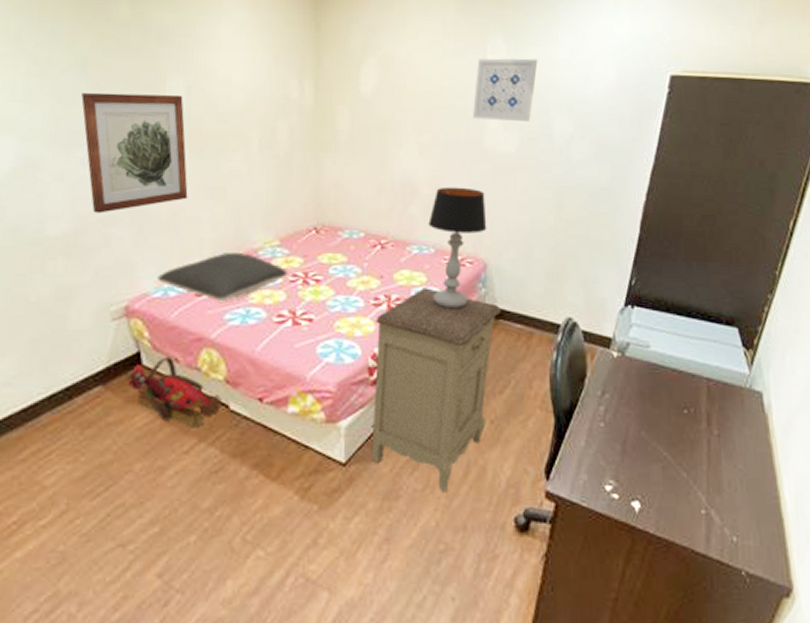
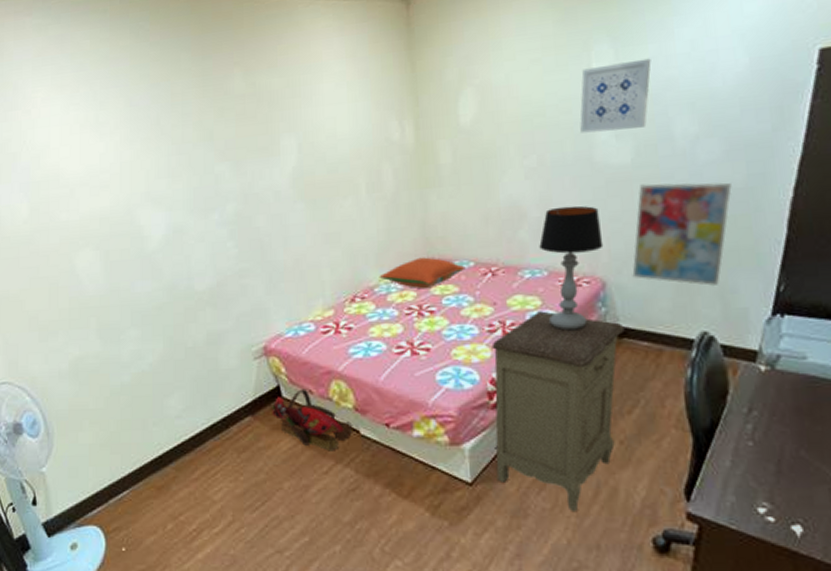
wall art: present [81,92,188,214] -> none [212,152,308,267]
pillow: present [157,253,288,302] -> none [288,291,403,338]
pillow: none [264,223,356,256] -> present [379,257,466,289]
wall art: none [511,174,598,275] -> present [632,182,732,286]

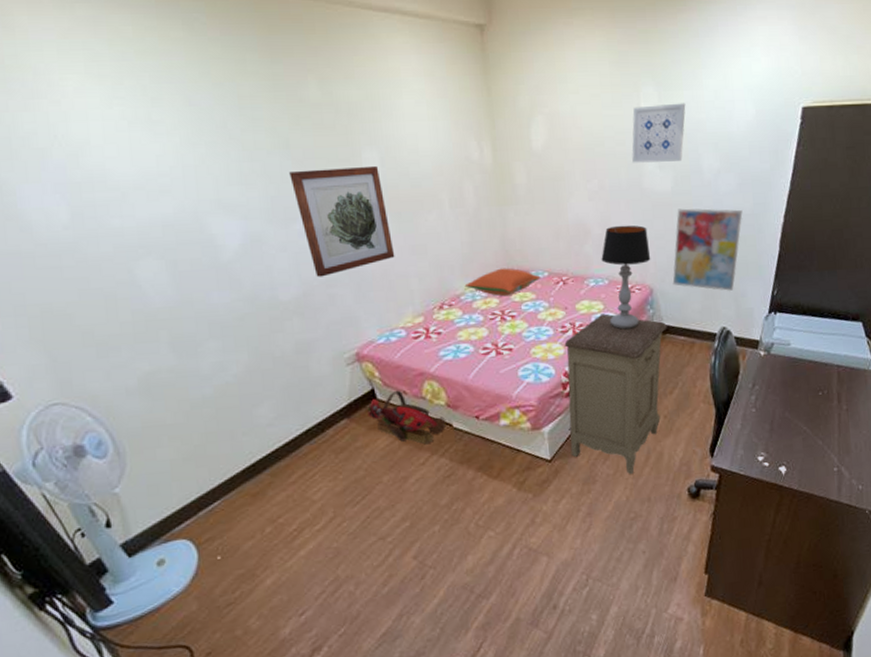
wall art: none [212,152,308,267] -> present [289,165,395,277]

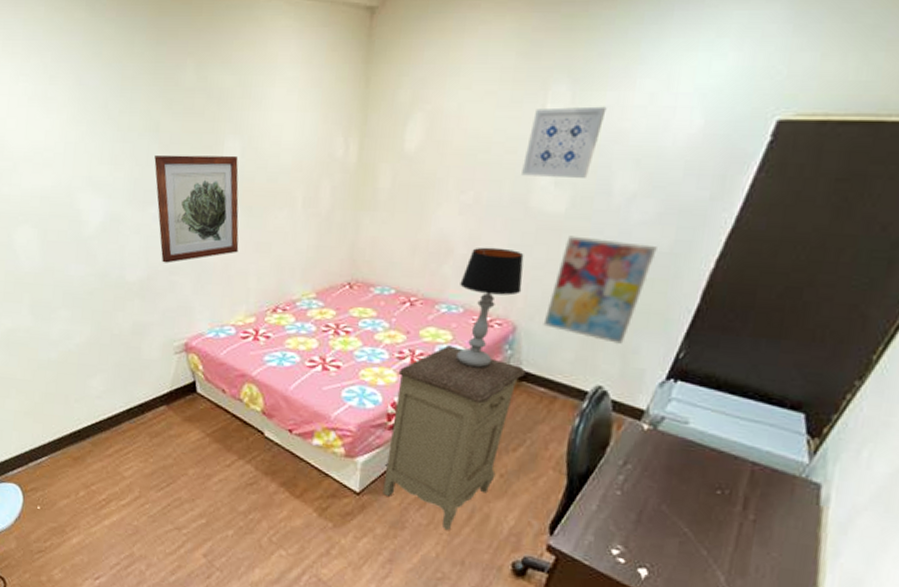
backpack: present [367,390,445,445] -> none [185,387,258,448]
pillow: present [464,268,541,297] -> none [302,278,386,310]

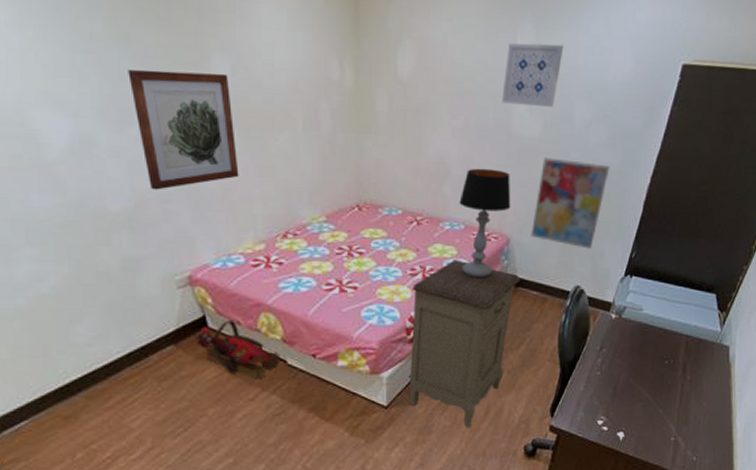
backpack: none [185,387,258,448] -> present [197,320,279,380]

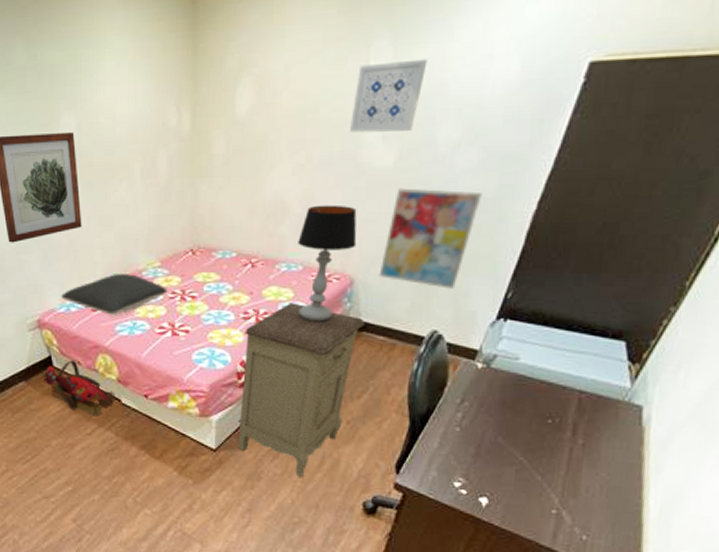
pillow: none [216,228,334,272] -> present [61,274,168,316]

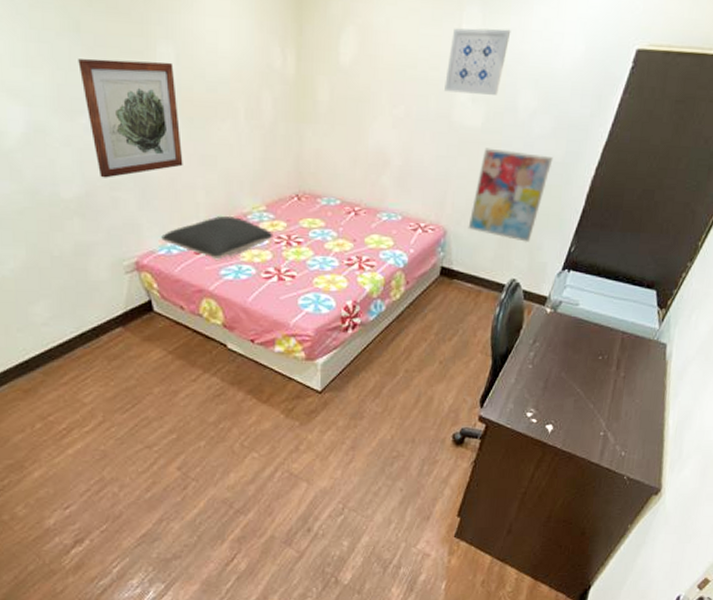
backpack: present [44,360,114,416] -> none [143,304,220,362]
nightstand: present [237,303,365,477] -> none [342,250,456,414]
table lamp: present [298,205,357,322] -> none [397,158,450,270]

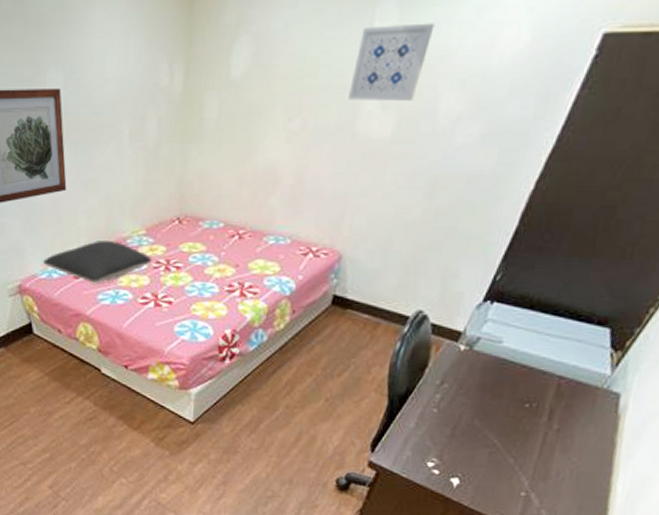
wall art: present [468,148,553,242] -> none [367,161,480,269]

